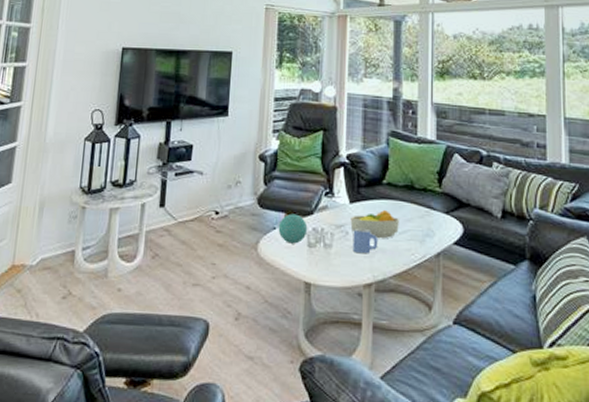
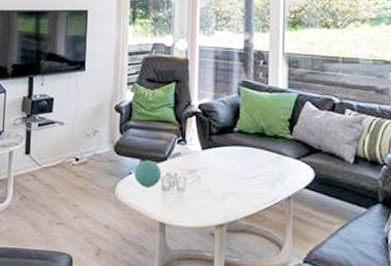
fruit bowl: present [350,210,400,239] -> none [202,156,251,183]
mug: present [352,229,378,254] -> none [205,174,230,197]

